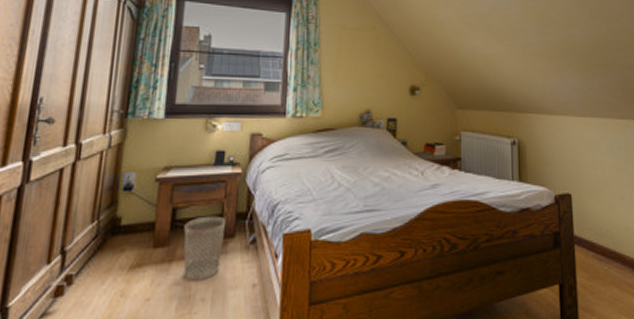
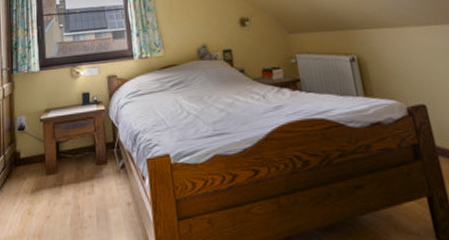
wastebasket: present [183,216,227,280] -> none [67,146,99,201]

